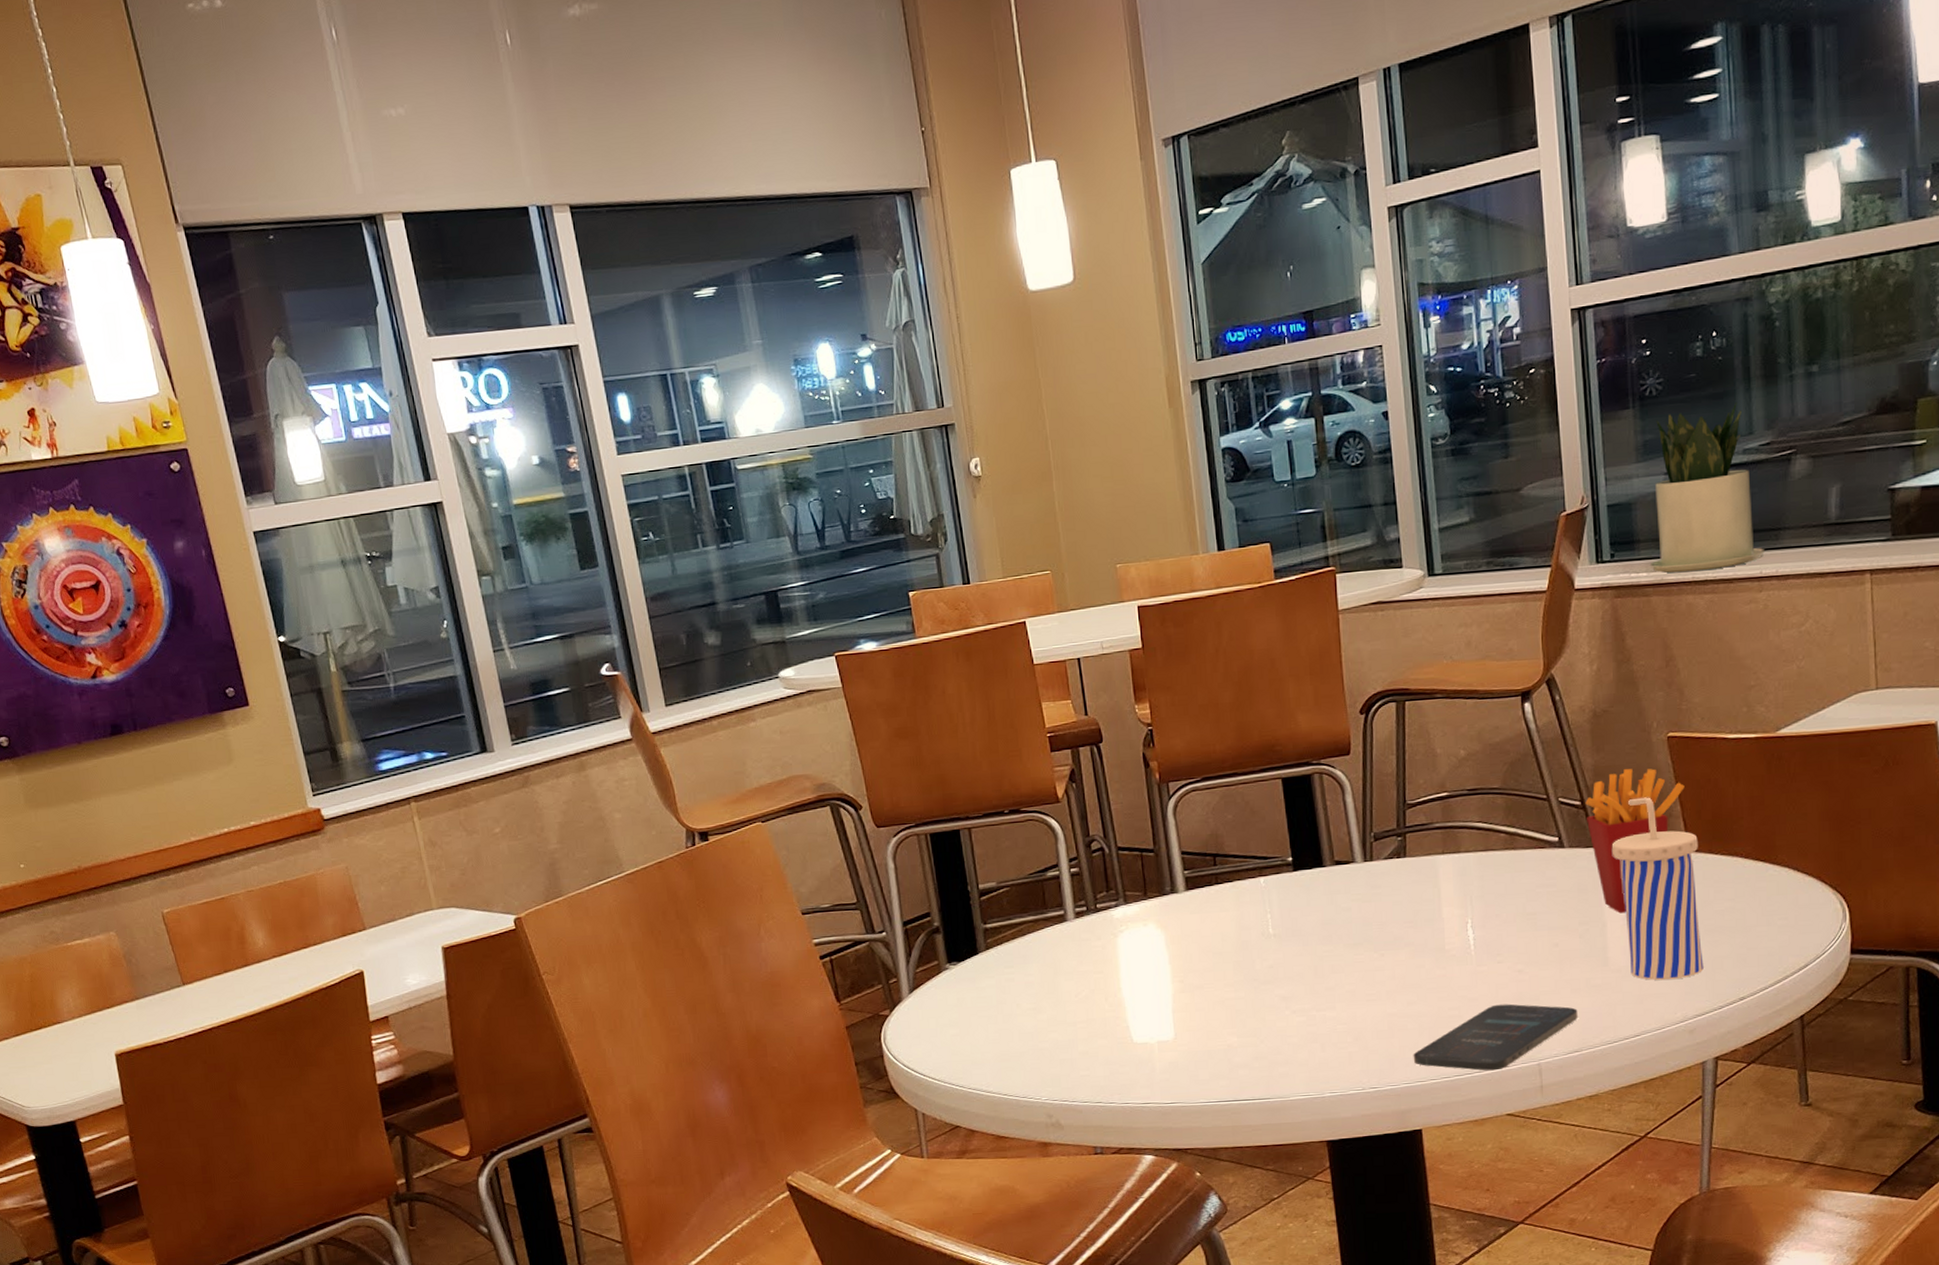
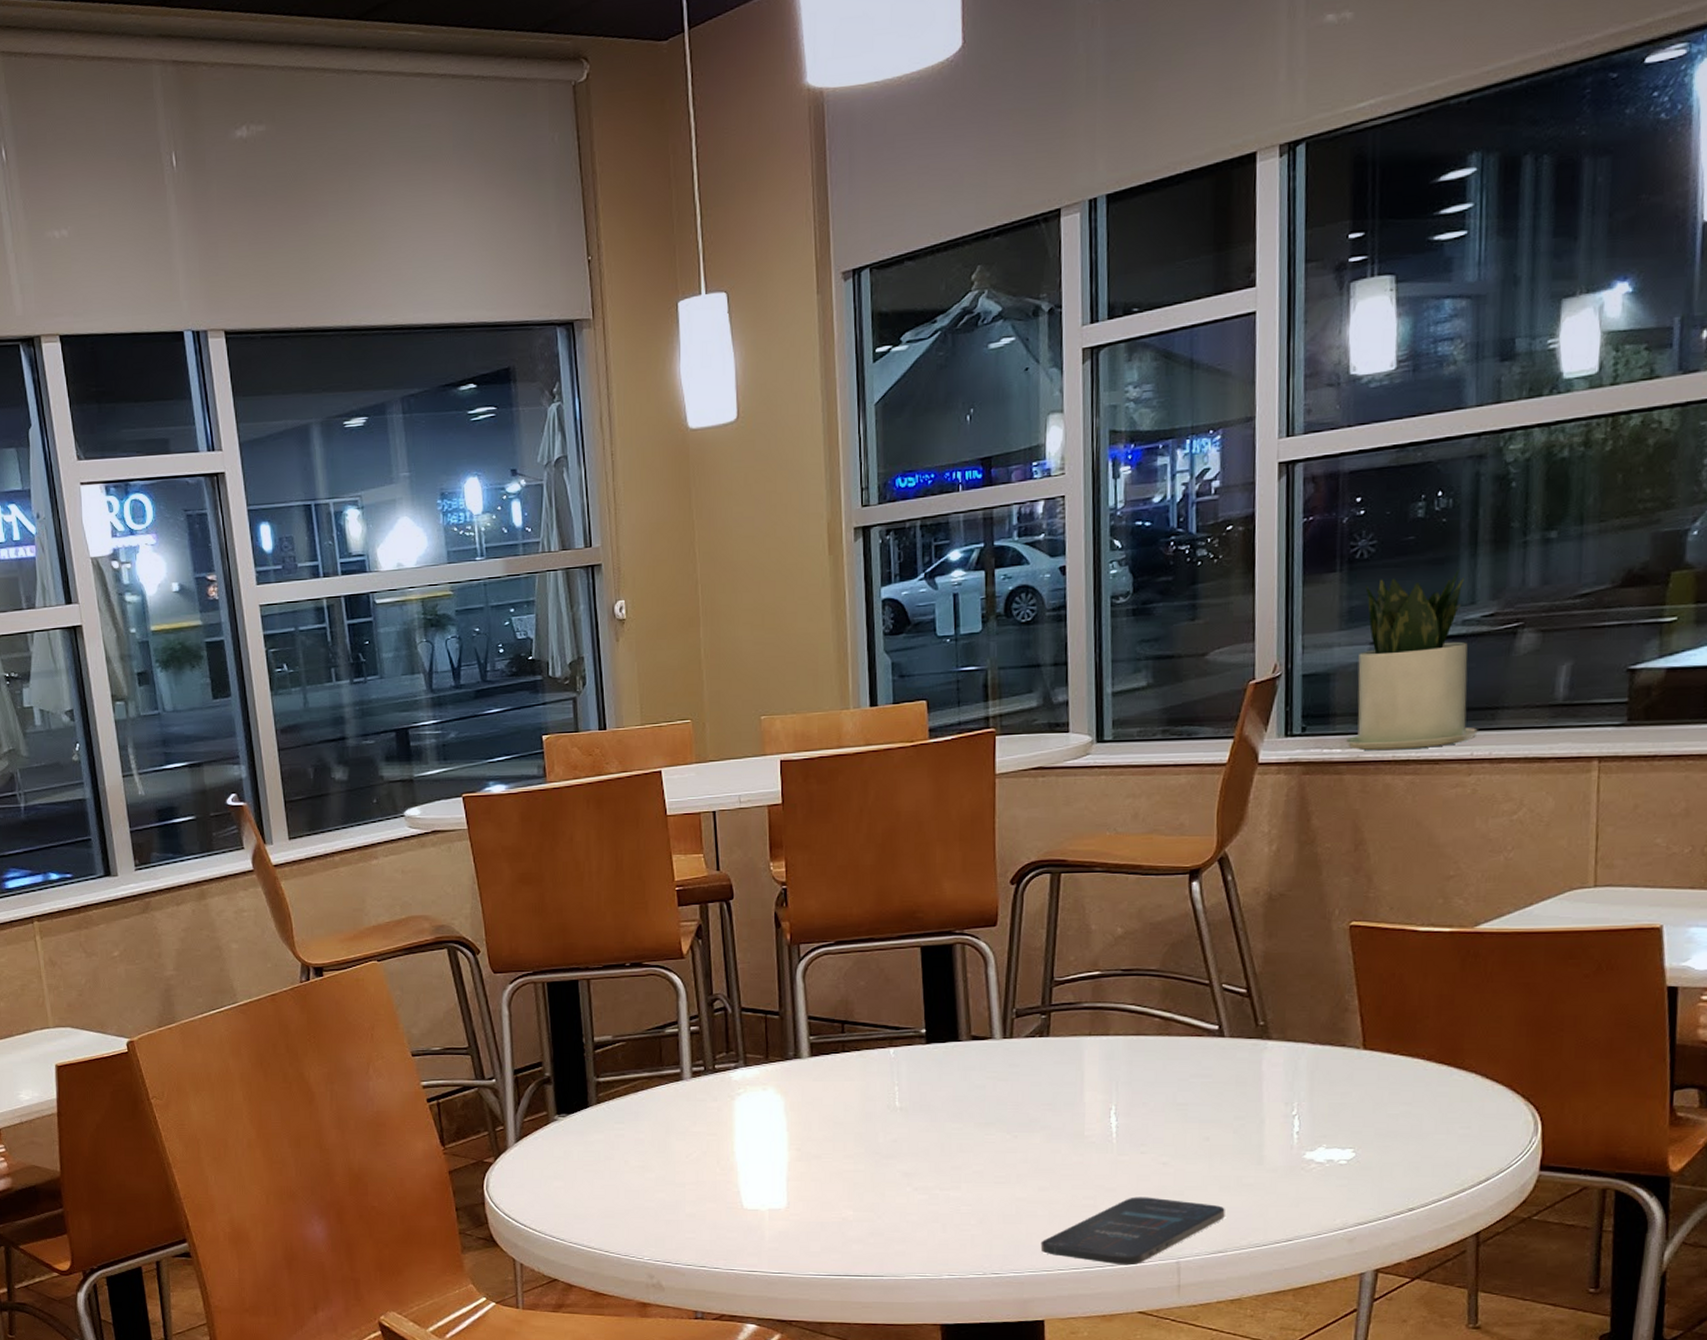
french fries: present [1585,768,1685,913] -> none [1251,958,1365,1110]
beverage cup: present [1611,797,1704,981] -> none [1277,989,1375,1184]

